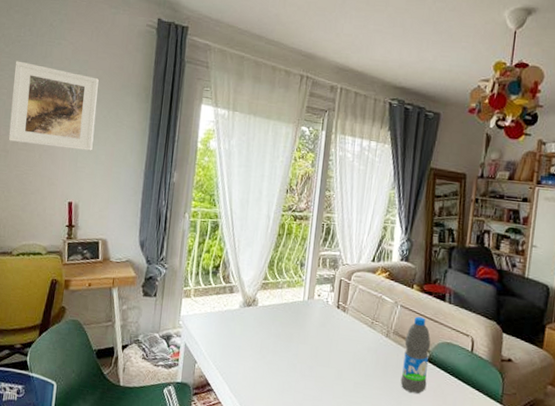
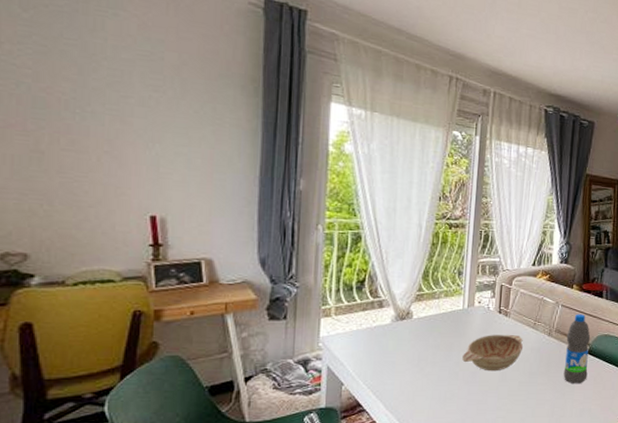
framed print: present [8,61,99,151] -> none [41,31,183,153]
decorative bowl: none [301,329,360,368] -> present [462,335,524,372]

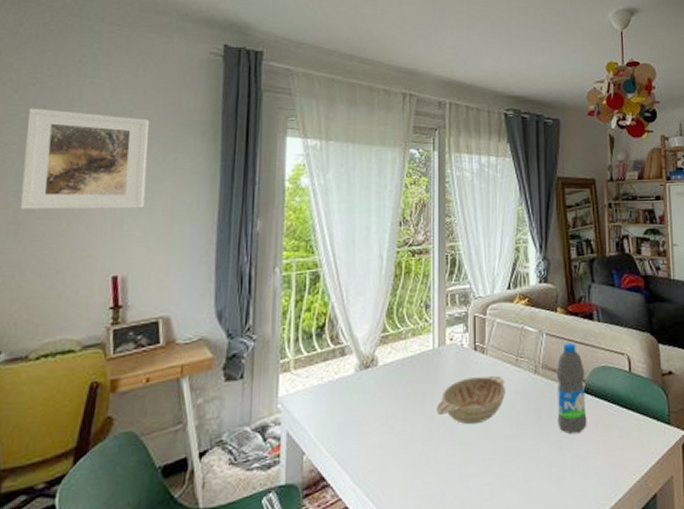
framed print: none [41,31,183,153] -> present [19,108,149,210]

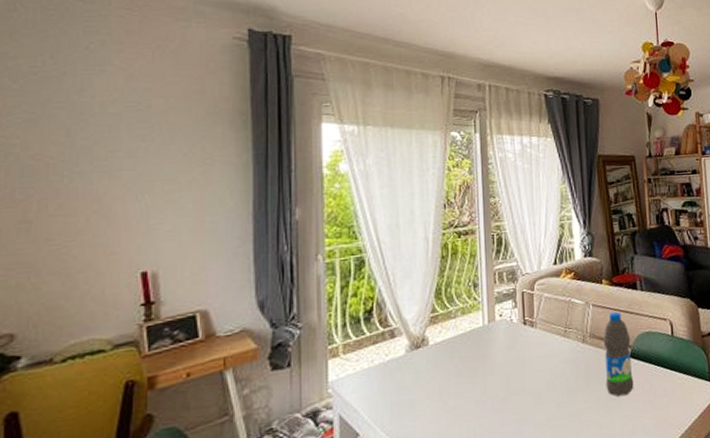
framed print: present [19,108,149,210] -> none [29,99,172,207]
decorative bowl: present [437,376,507,425] -> none [489,347,557,395]

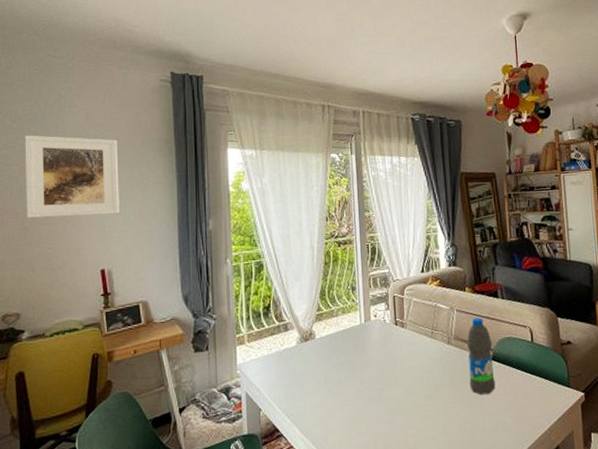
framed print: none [29,99,172,207] -> present [25,135,119,218]

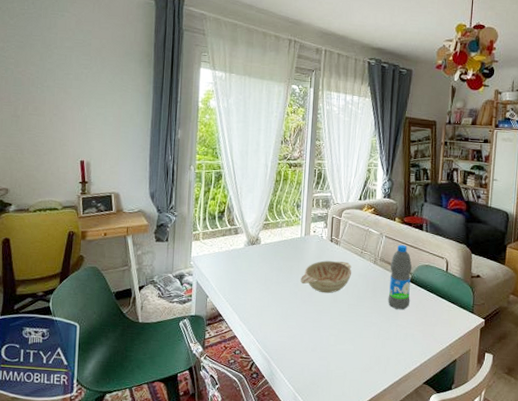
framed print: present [25,135,119,218] -> none [18,32,103,113]
decorative bowl: none [366,346,424,387] -> present [301,260,352,294]

